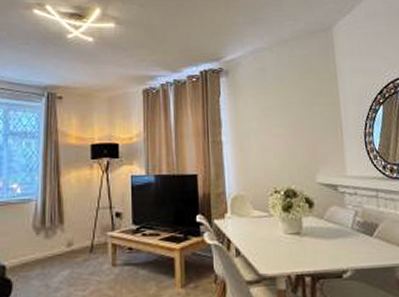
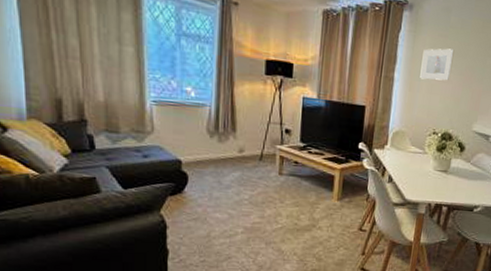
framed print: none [247,104,279,138] -> present [420,48,455,81]

